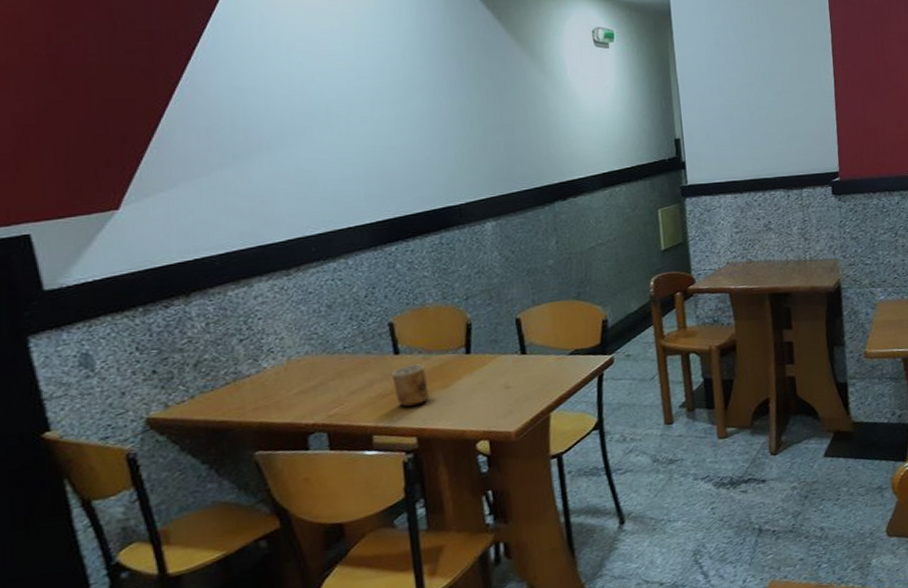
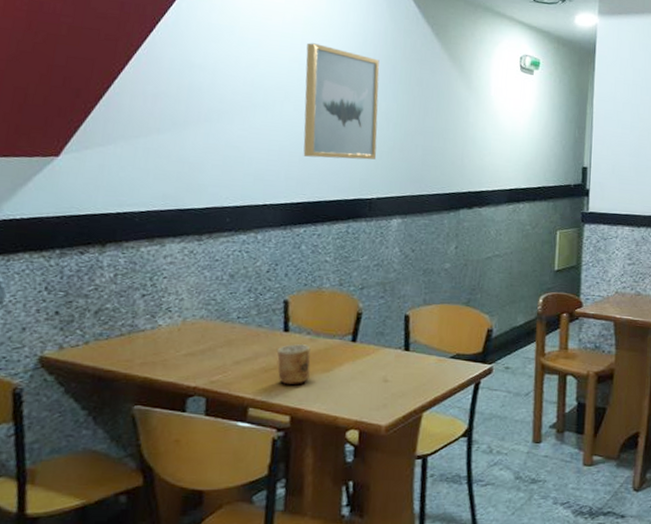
wall art: none [362,47,458,171] -> present [303,42,380,160]

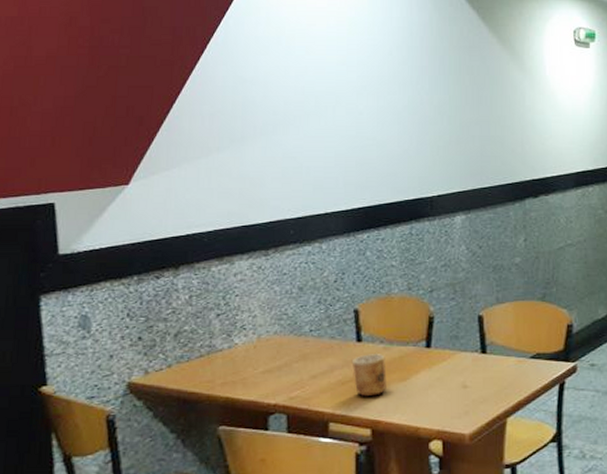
wall art: present [303,42,380,160] -> none [353,43,434,160]

